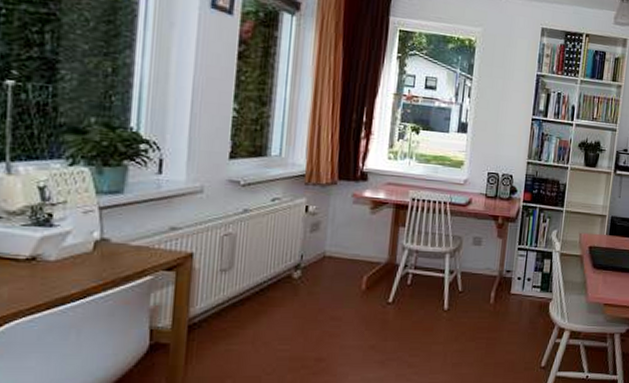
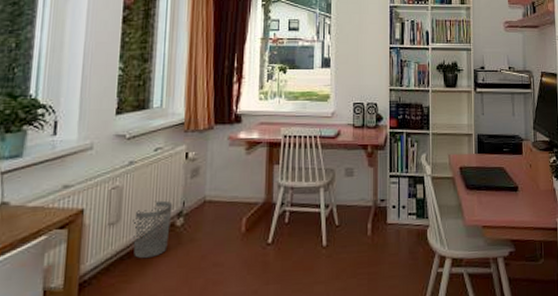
wastebasket: none [246,251,290,307] -> present [133,200,173,259]

